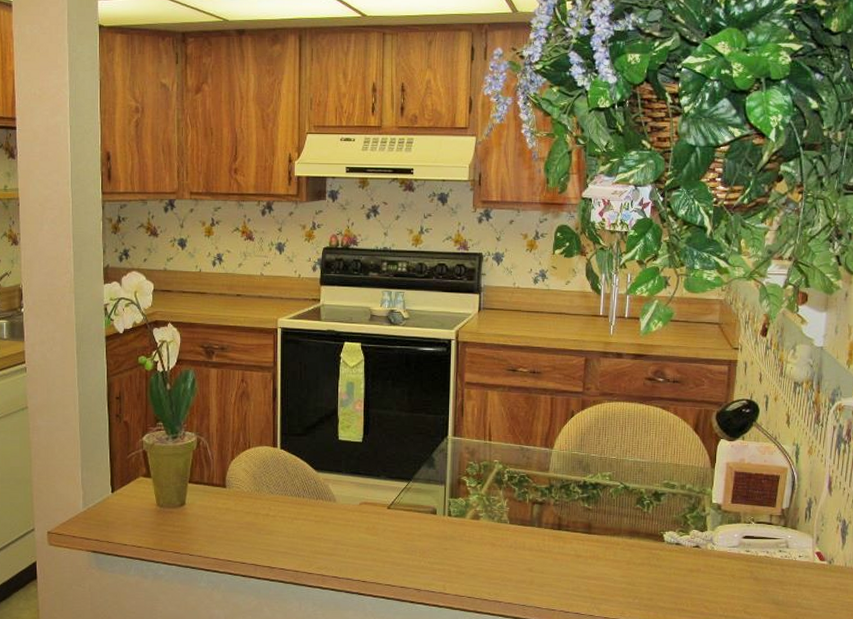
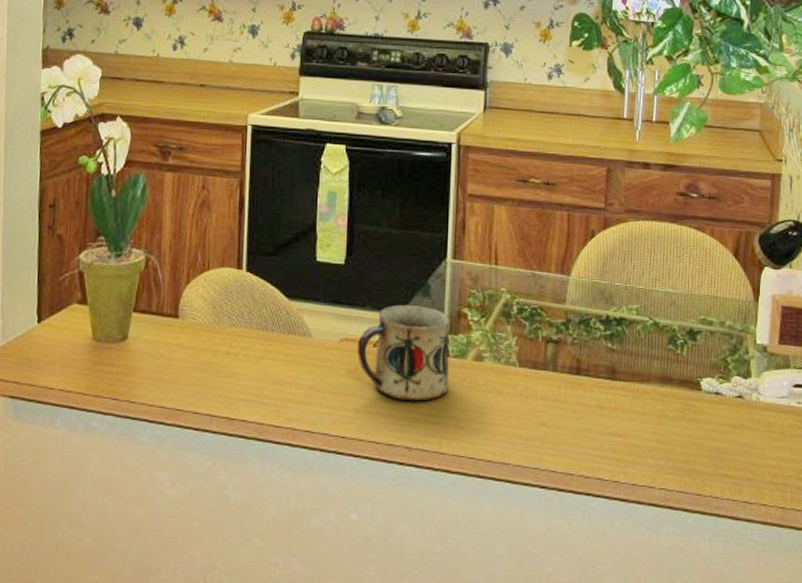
mug: none [375,474,452,553] -> present [358,304,451,402]

